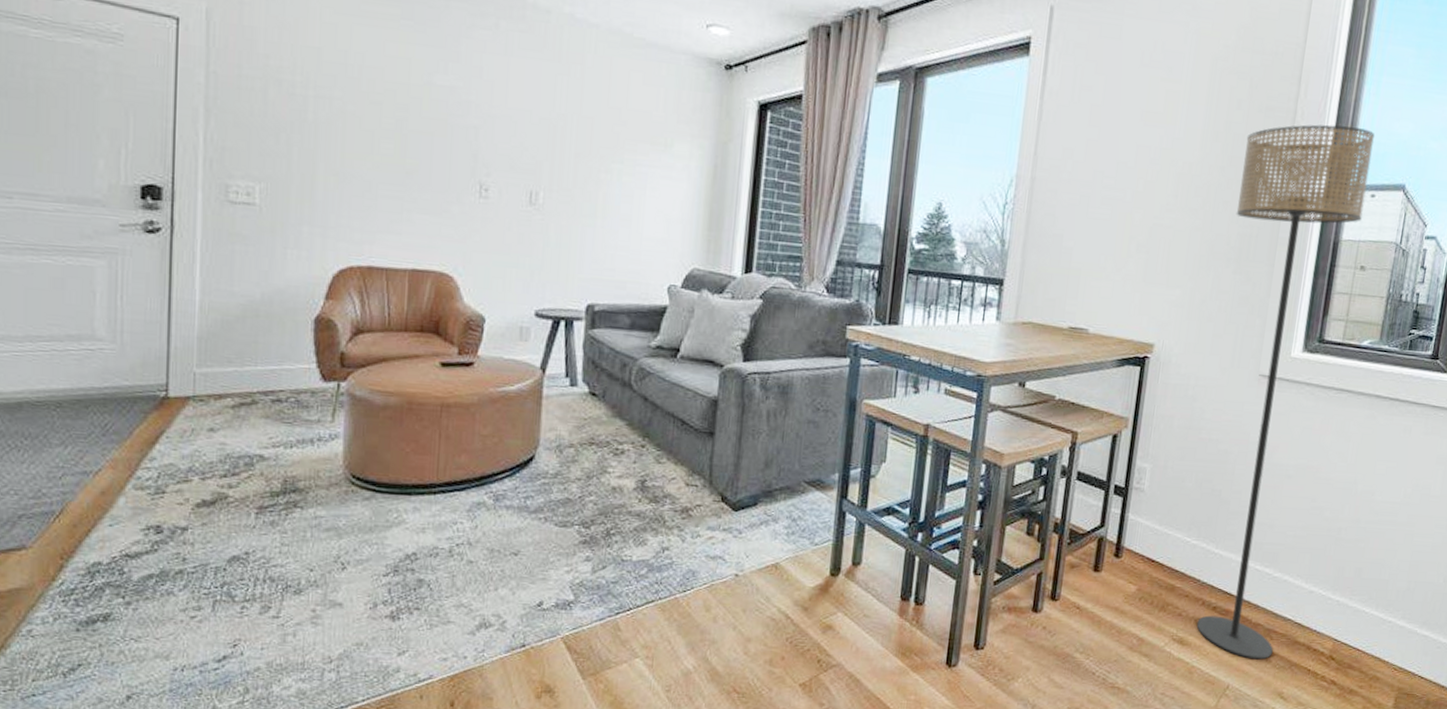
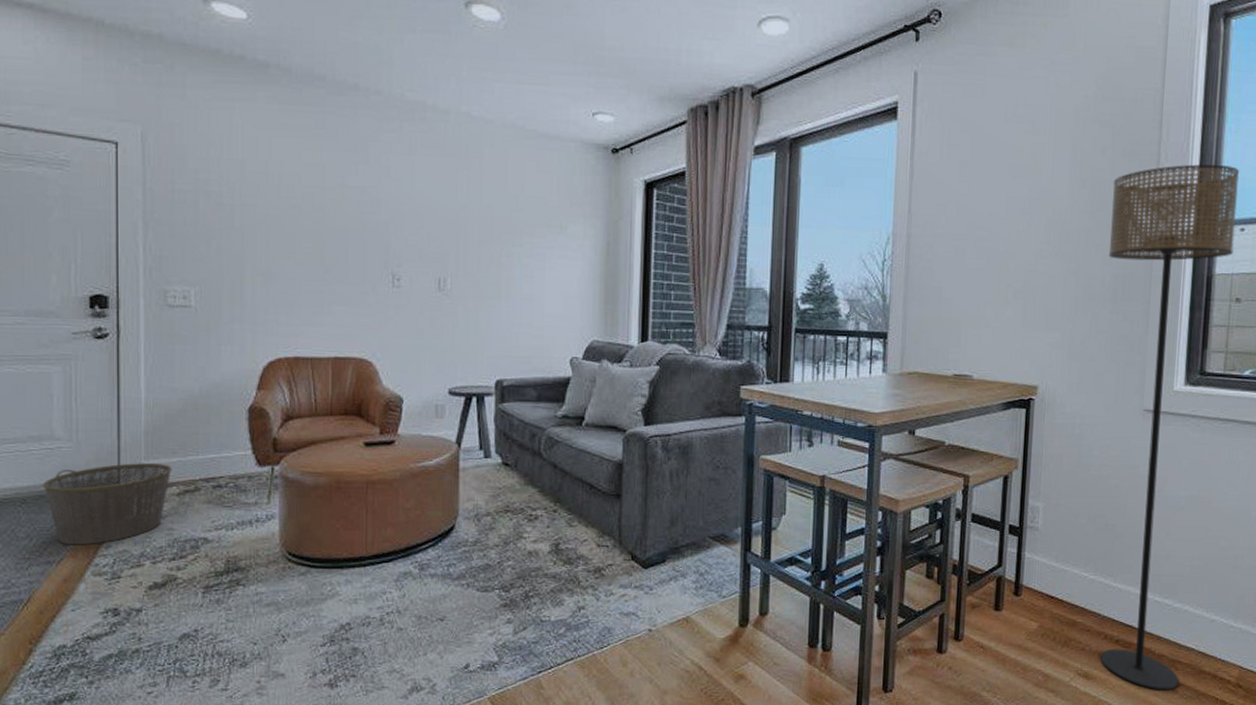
basket: none [80,370,227,456] -> present [42,463,172,546]

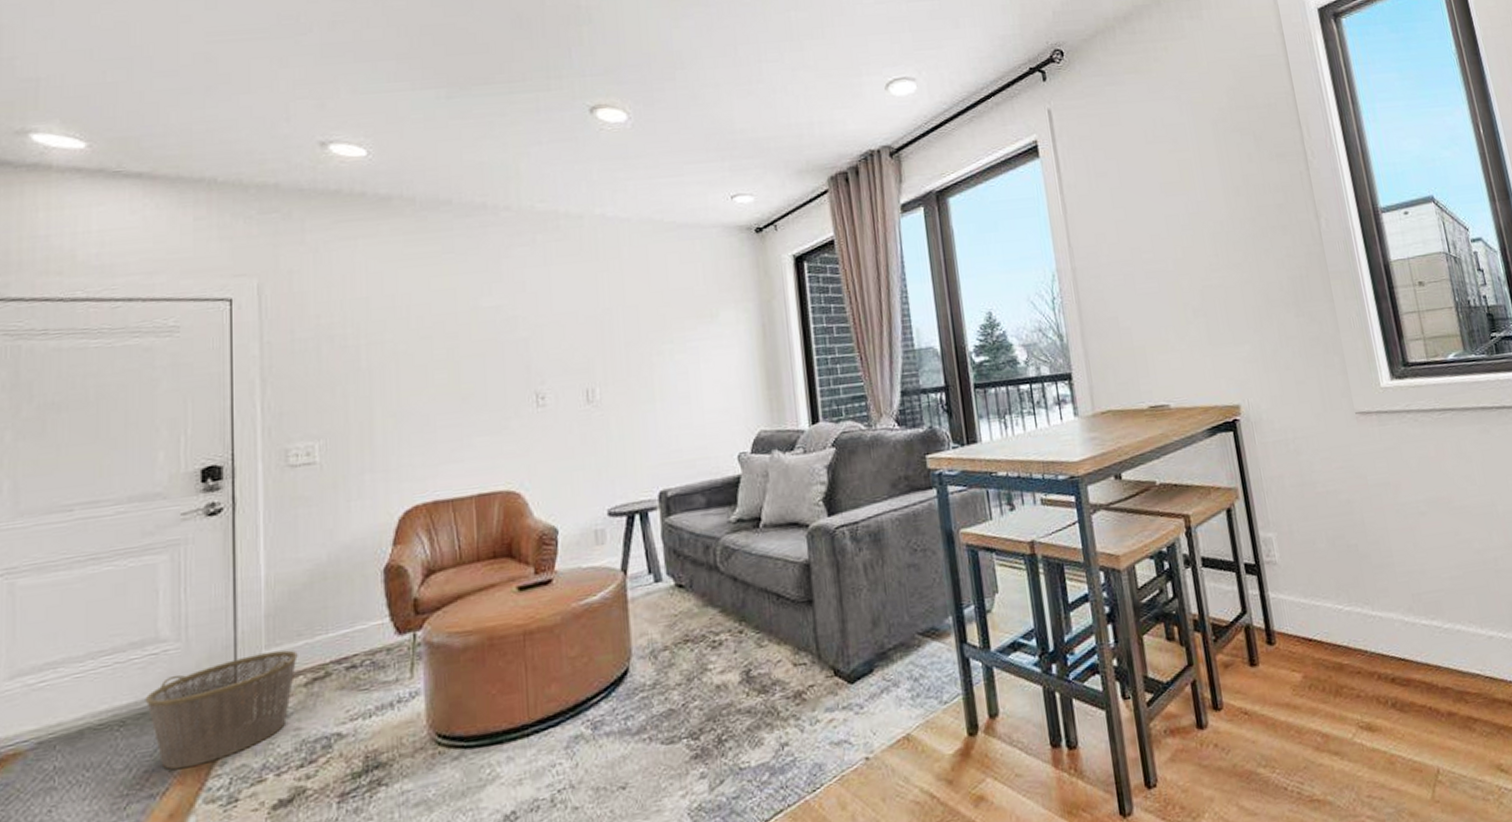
floor lamp: present [1100,164,1239,691] -> none [1266,153,1474,732]

